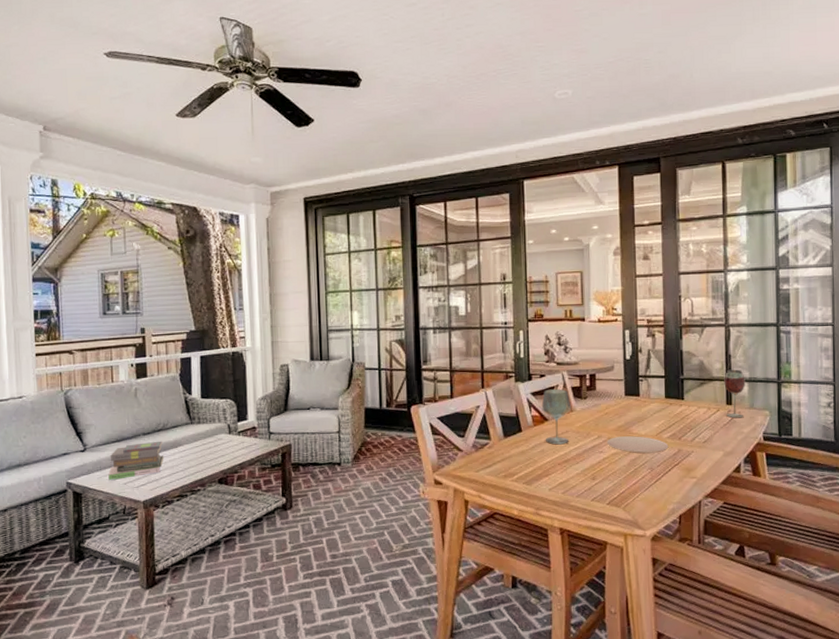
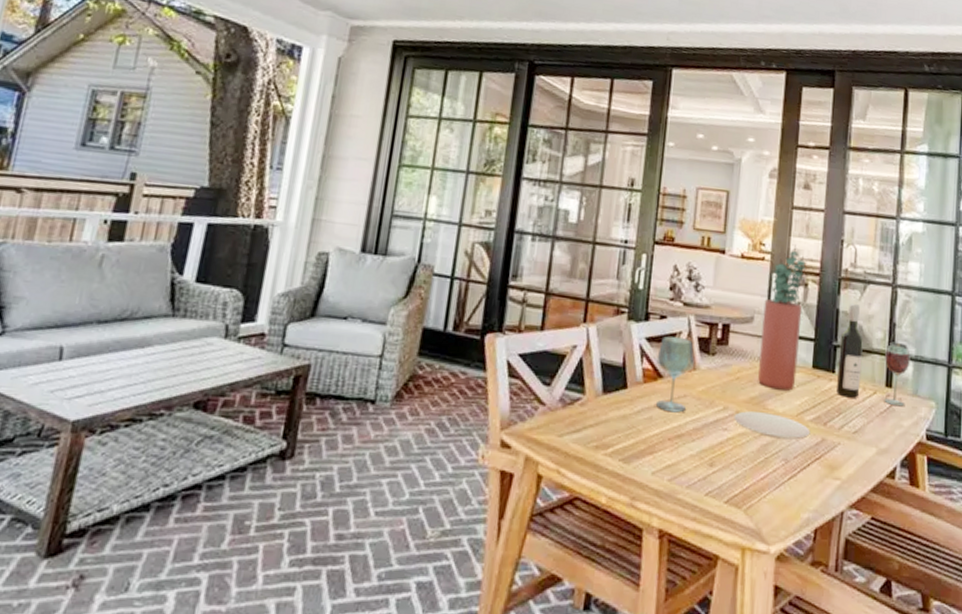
books: present [108,441,164,481] -> none [27,333,124,385]
vase: none [621,305,653,418] -> present [758,244,806,391]
bottle: none [686,345,706,417] -> present [835,304,863,398]

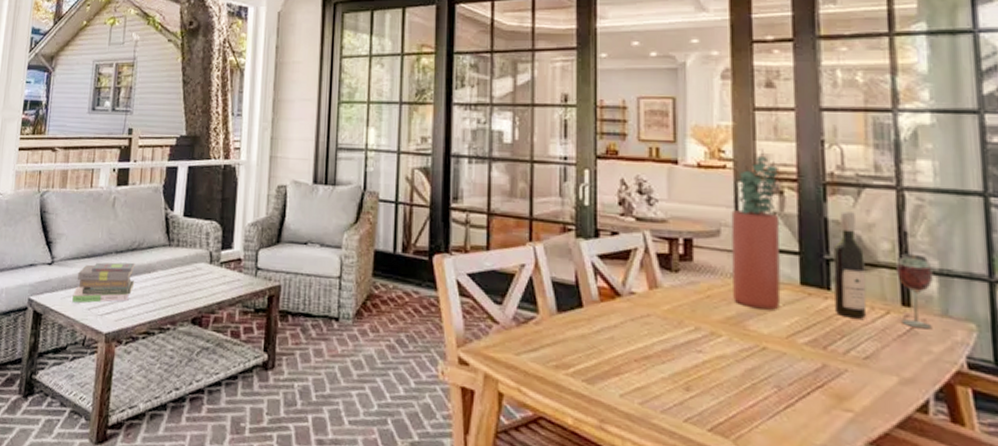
books: none [27,333,124,385] -> present [72,262,135,304]
wine glass: present [655,335,695,413] -> none [612,252,657,333]
plate: present [734,411,811,440] -> none [708,332,807,365]

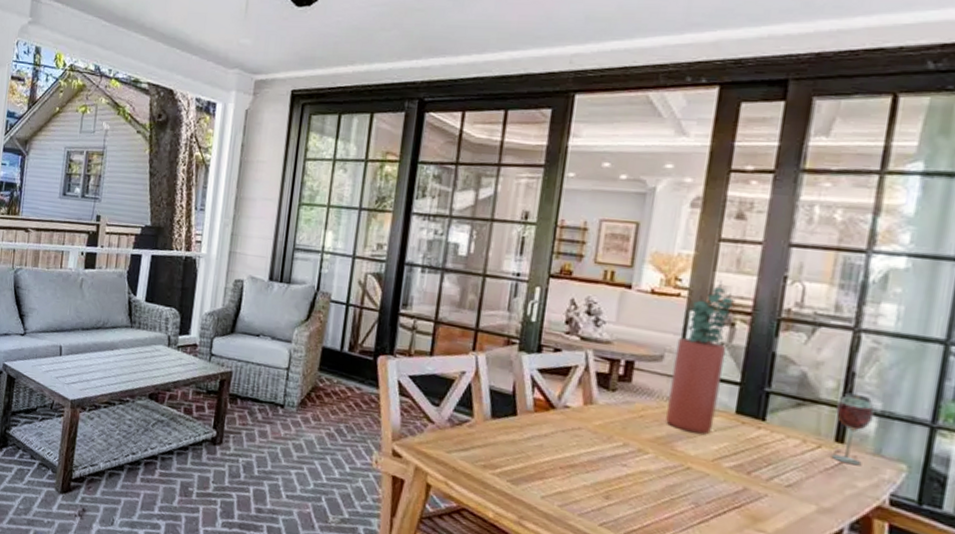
books: present [72,262,135,304] -> none [42,336,100,374]
bottle: present [833,211,867,319] -> none [765,347,807,450]

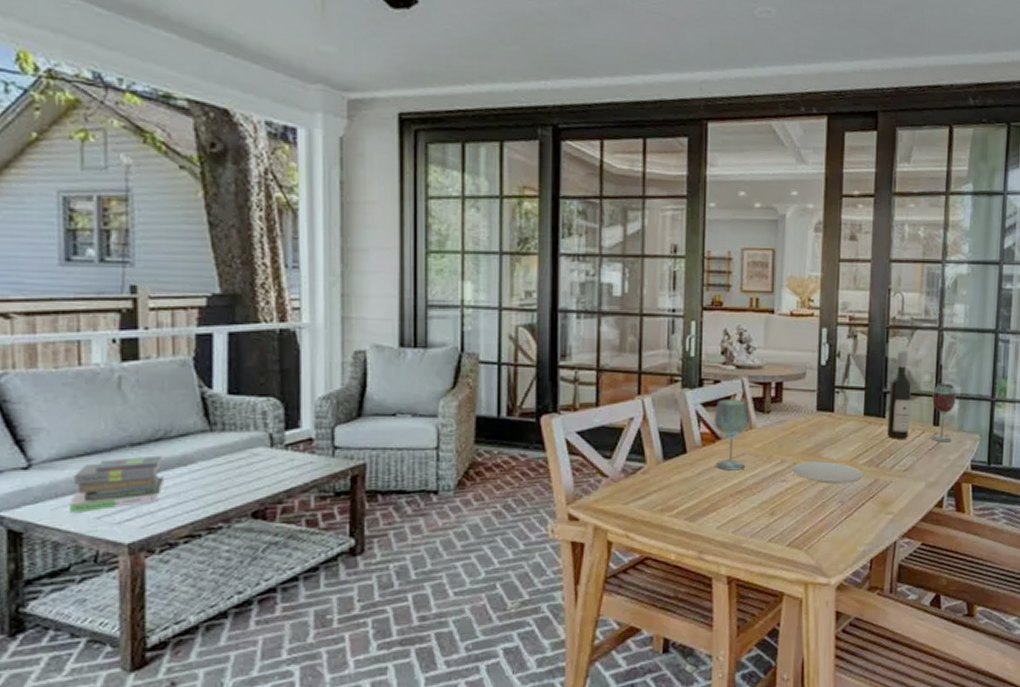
books: none [42,336,100,374] -> present [70,455,165,514]
wine glass: none [546,368,592,444] -> present [713,399,751,471]
plate: none [635,449,729,486] -> present [791,461,864,484]
vase: present [666,280,734,434] -> none [813,297,854,439]
bottle: none [765,347,807,450] -> present [886,351,912,439]

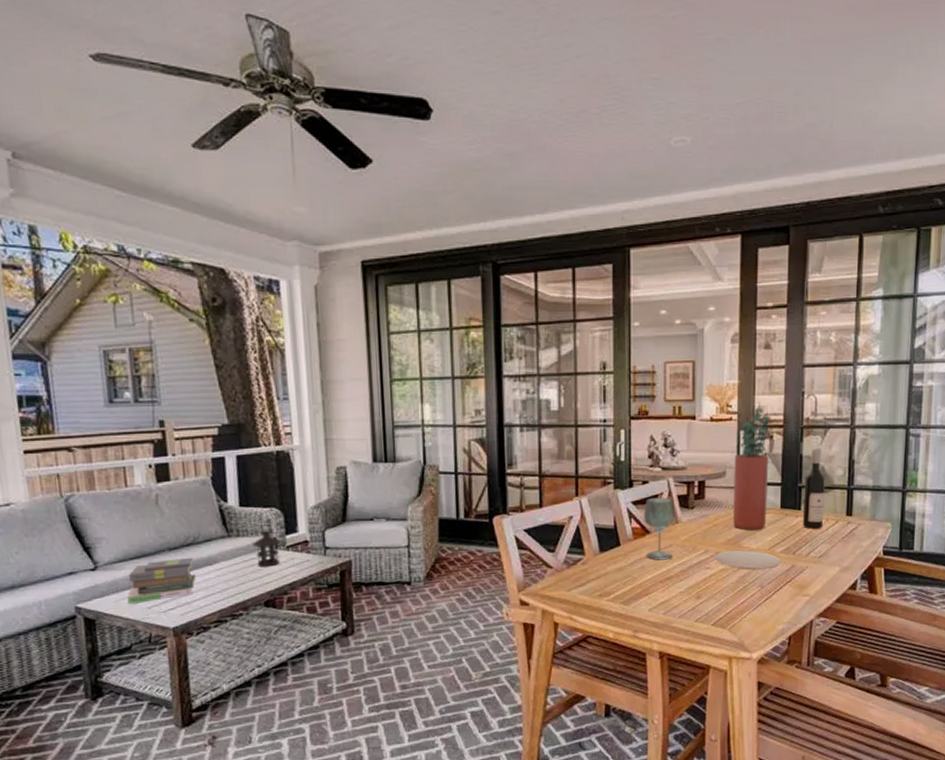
lantern: none [240,412,280,470] -> present [251,521,282,567]
vase: none [813,297,854,439] -> present [733,402,770,530]
wineglass: present [932,383,956,443] -> none [845,476,868,531]

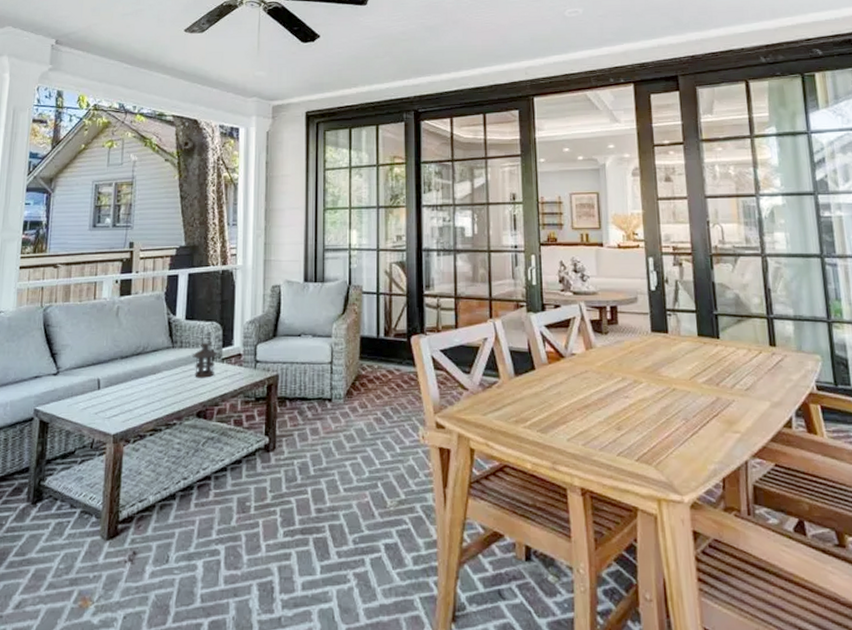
books: present [127,557,197,605] -> none [79,366,141,410]
wine glass: present [643,497,677,560] -> none [556,321,591,387]
plate: present [714,550,782,570] -> none [632,379,705,401]
vase: present [733,402,770,530] -> none [644,230,685,358]
bottle: present [802,448,825,529] -> none [719,276,746,359]

